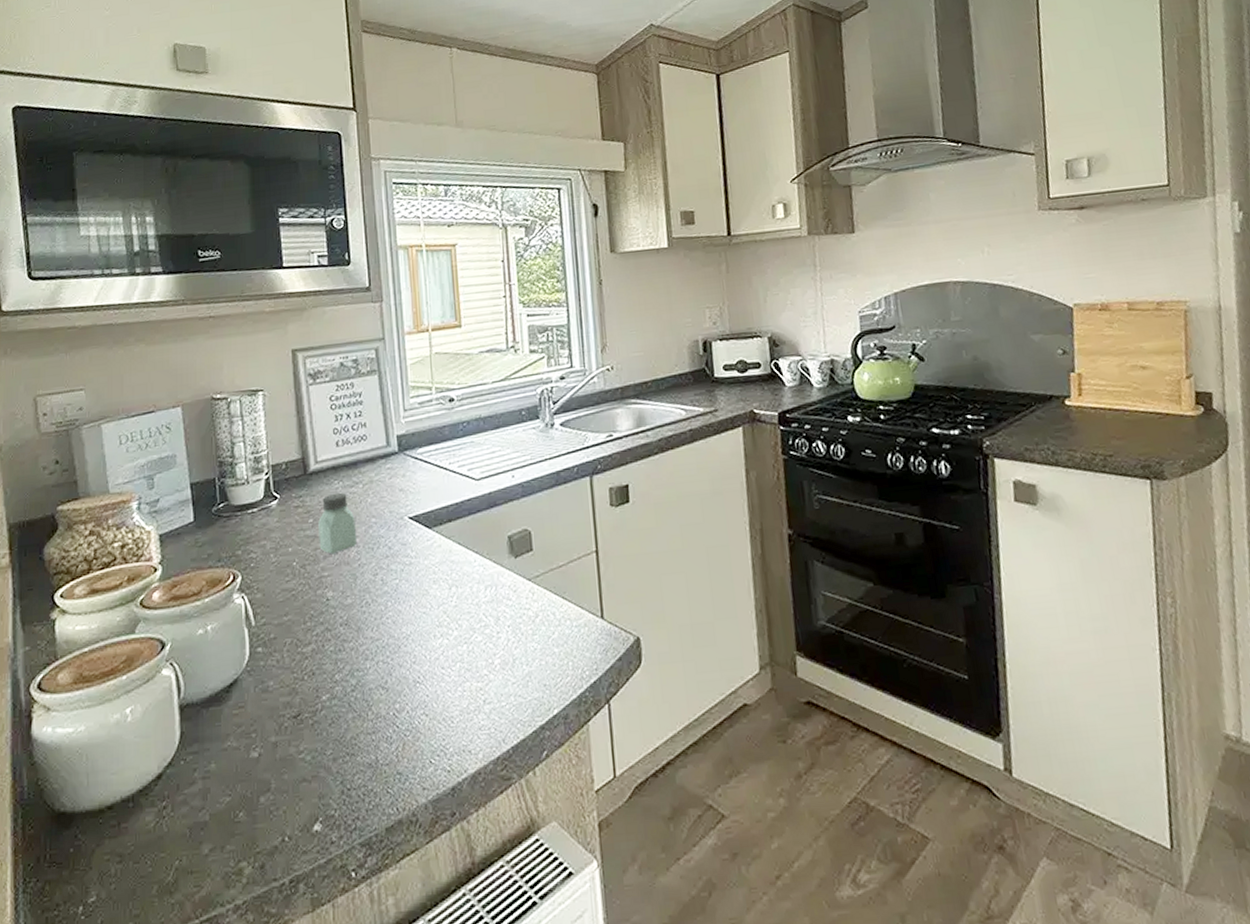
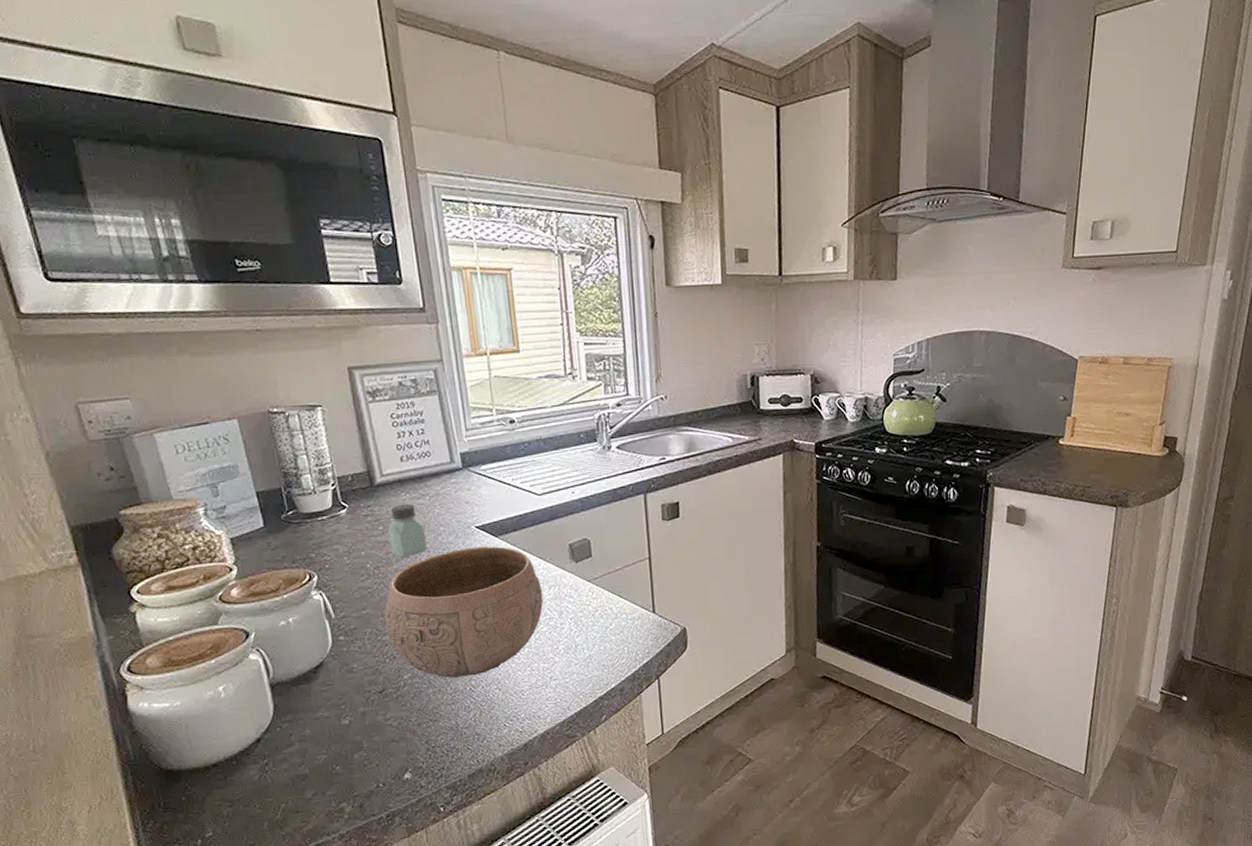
bowl: none [307,539,479,700] -> present [385,546,544,678]

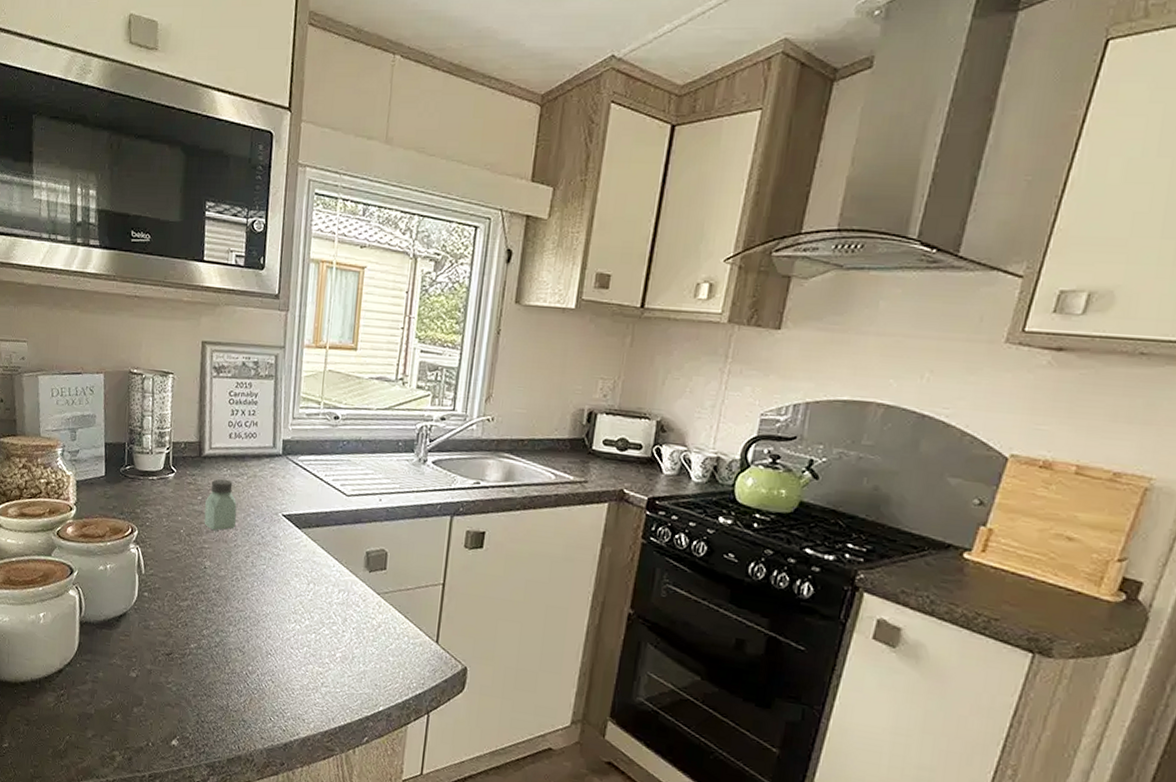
bowl: present [385,546,544,678] -> none [185,533,332,662]

